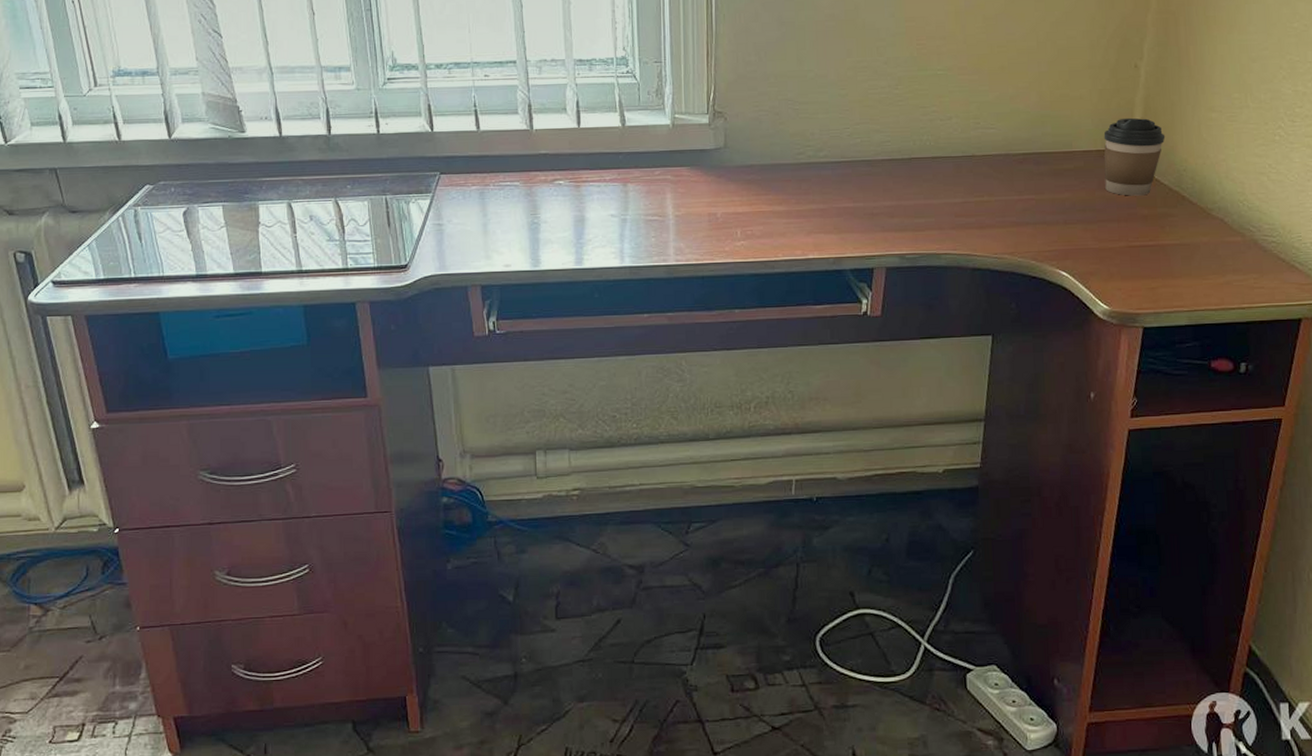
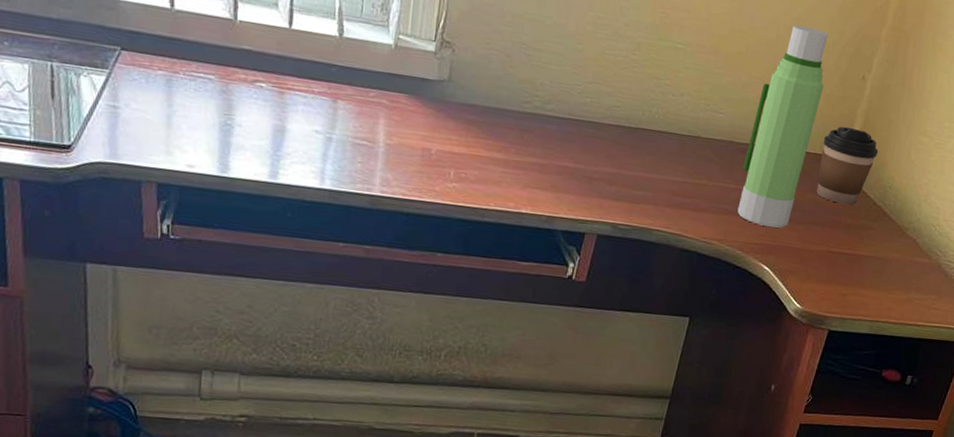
water bottle: none [1023,28,1096,233] -> present [737,24,829,228]

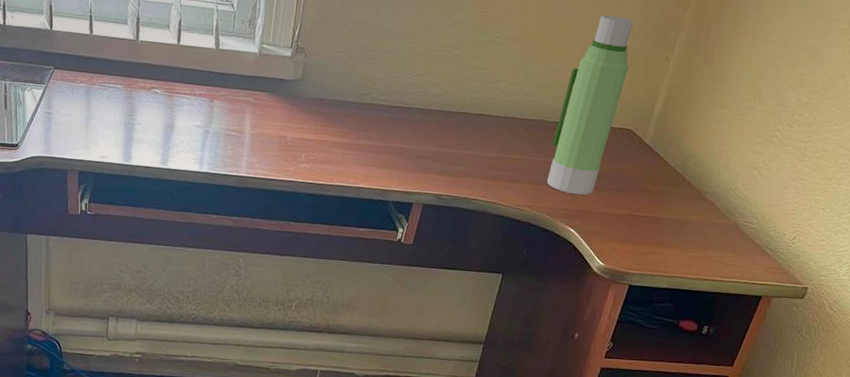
coffee cup: present [816,126,879,205] -> none [620,103,680,173]

